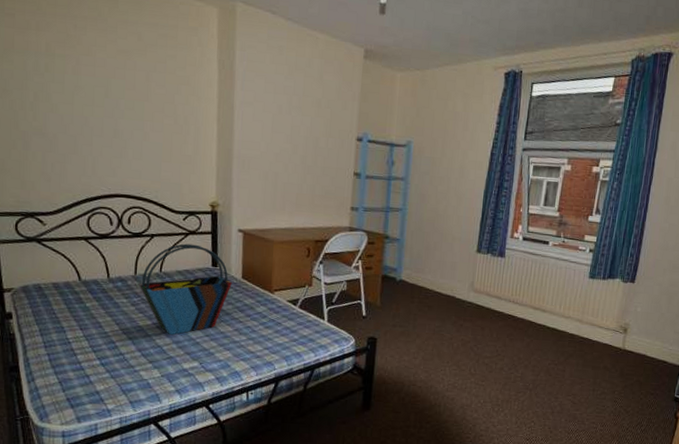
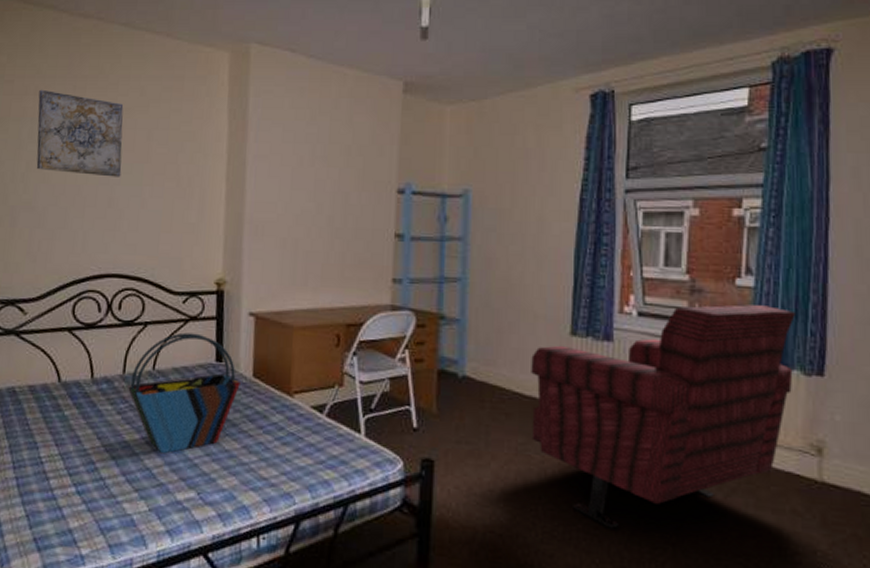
wall art: none [40,25,124,112] -> present [36,89,124,177]
armchair: none [445,234,624,381] -> present [531,304,797,528]

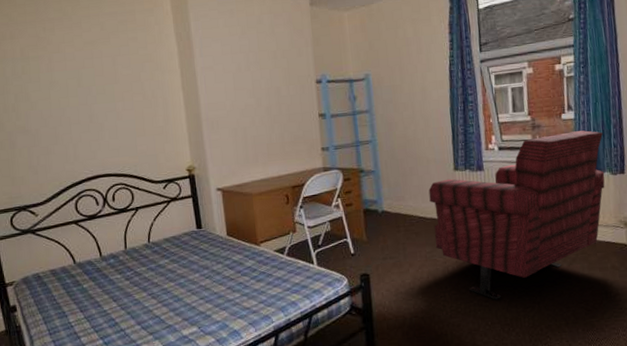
wall art: present [36,89,124,177] -> none [14,33,97,100]
tote bag: present [127,332,240,454] -> none [130,210,219,304]

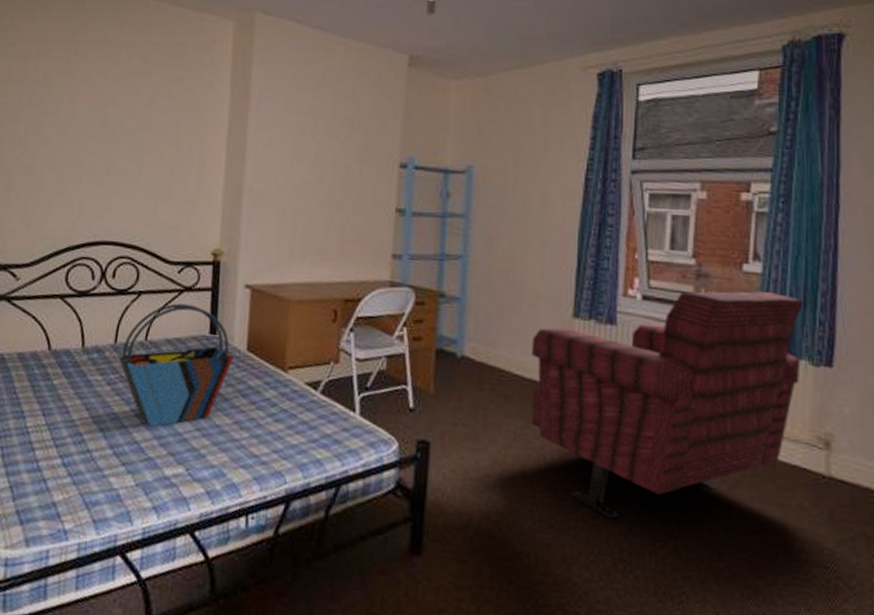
tote bag: none [130,210,219,304] -> present [118,303,234,428]

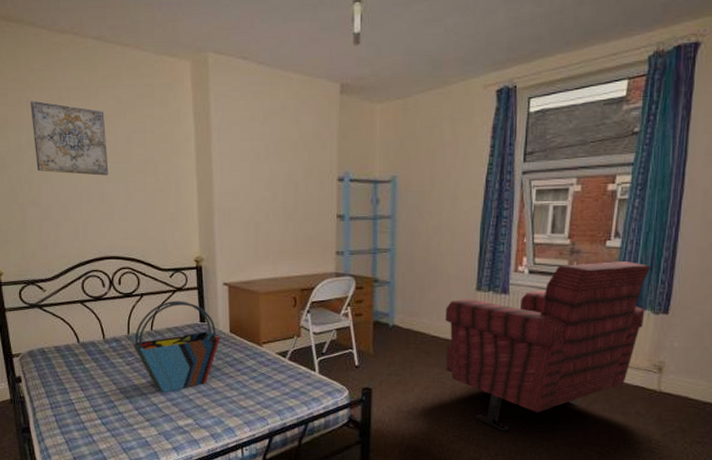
wall art: none [35,53,126,144] -> present [30,100,109,176]

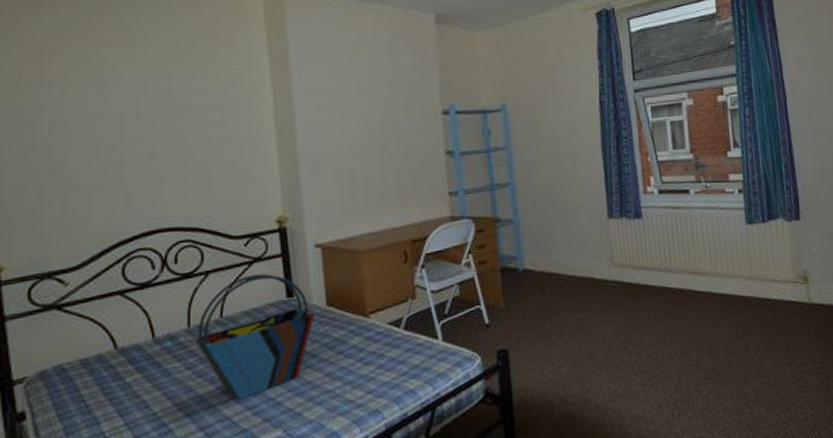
wall art: present [30,100,109,176] -> none [54,49,161,133]
armchair: present [445,261,652,431] -> none [578,170,780,377]

